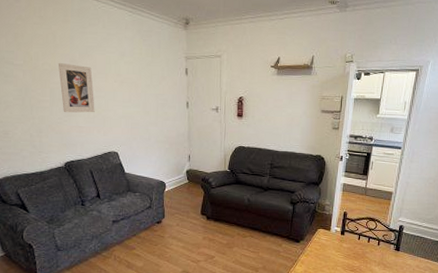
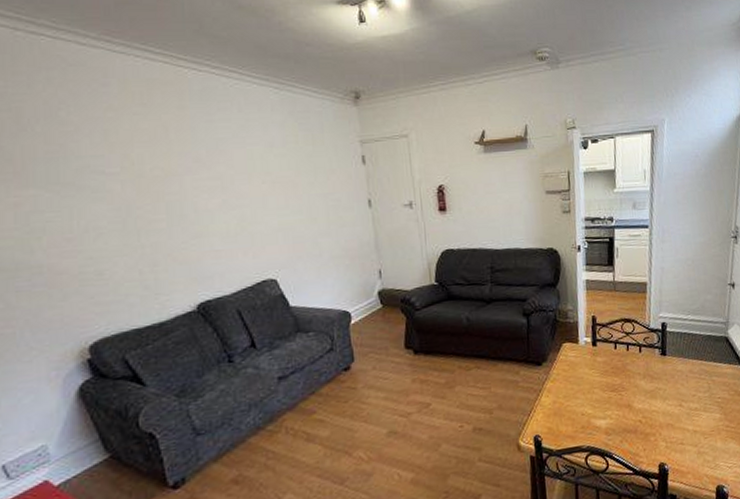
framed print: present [58,63,95,113] -> none [174,165,237,234]

